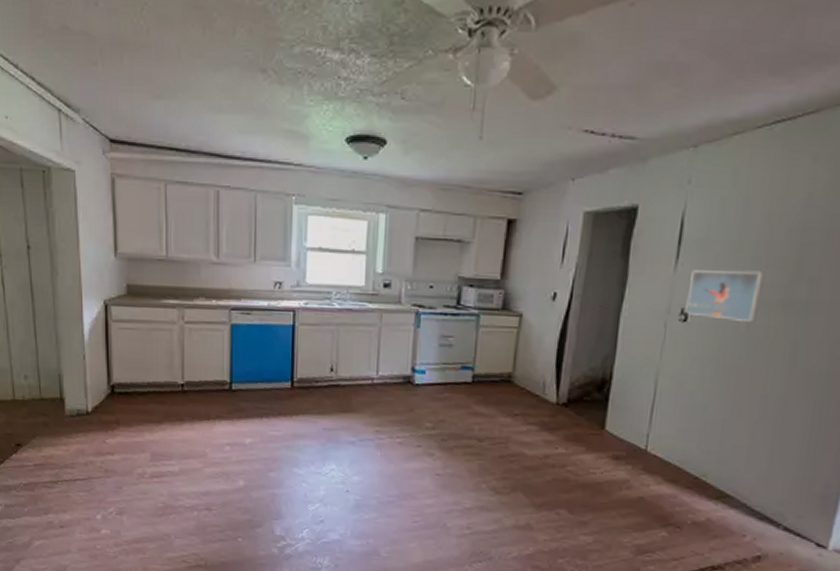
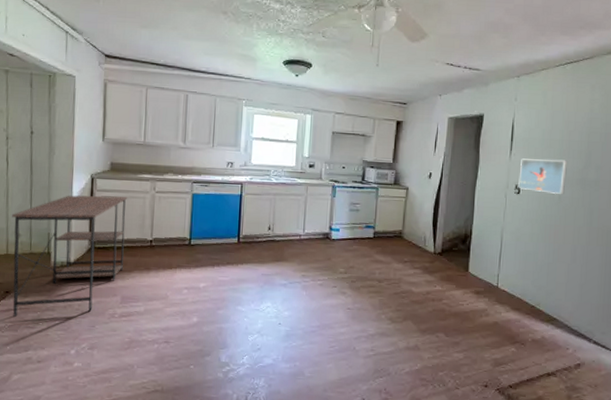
desk: none [14,327,151,474] -> present [11,195,128,317]

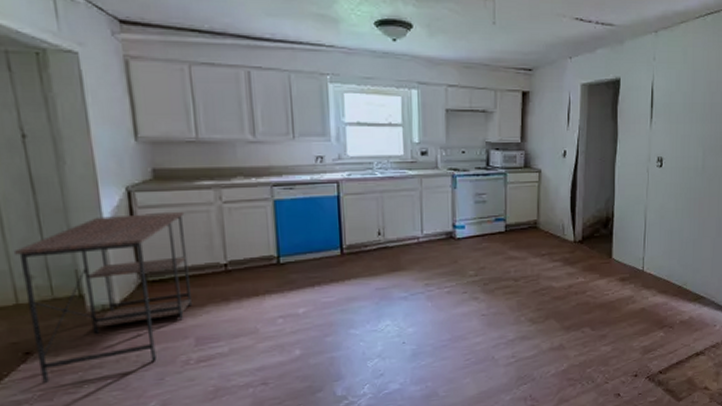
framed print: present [518,158,567,194] -> none [660,125,710,164]

